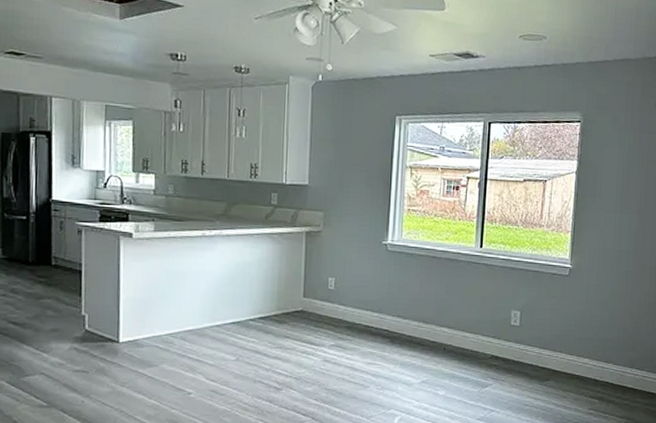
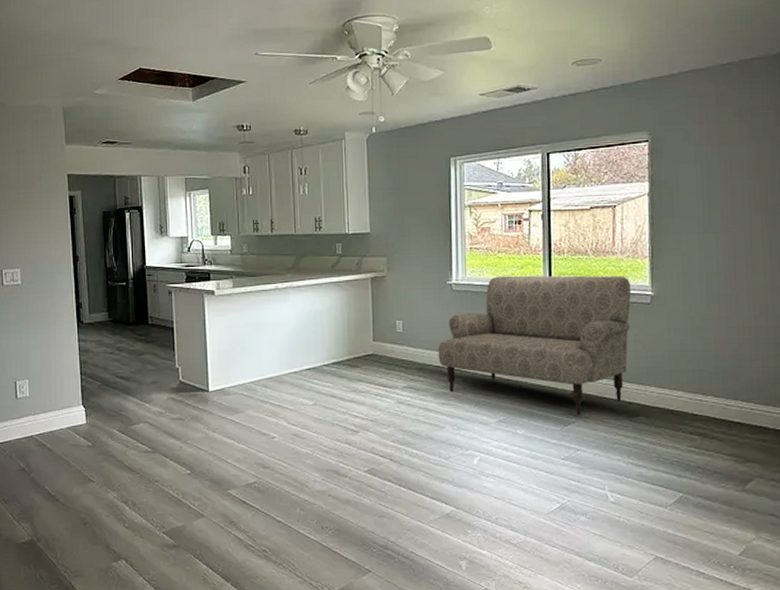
sofa: none [368,239,553,380] -> present [438,275,631,417]

